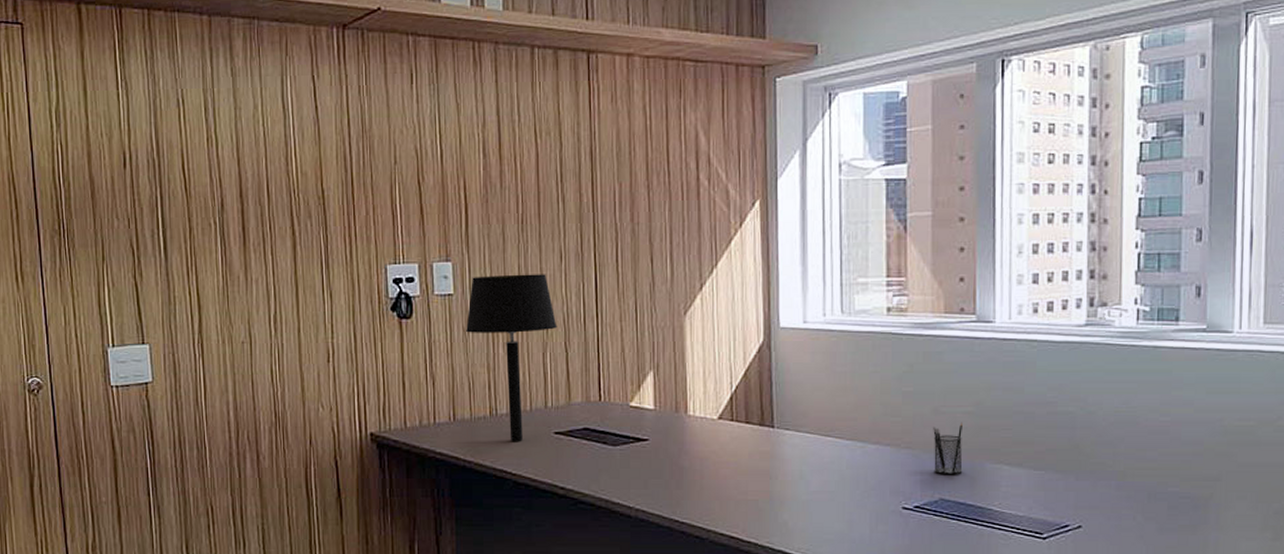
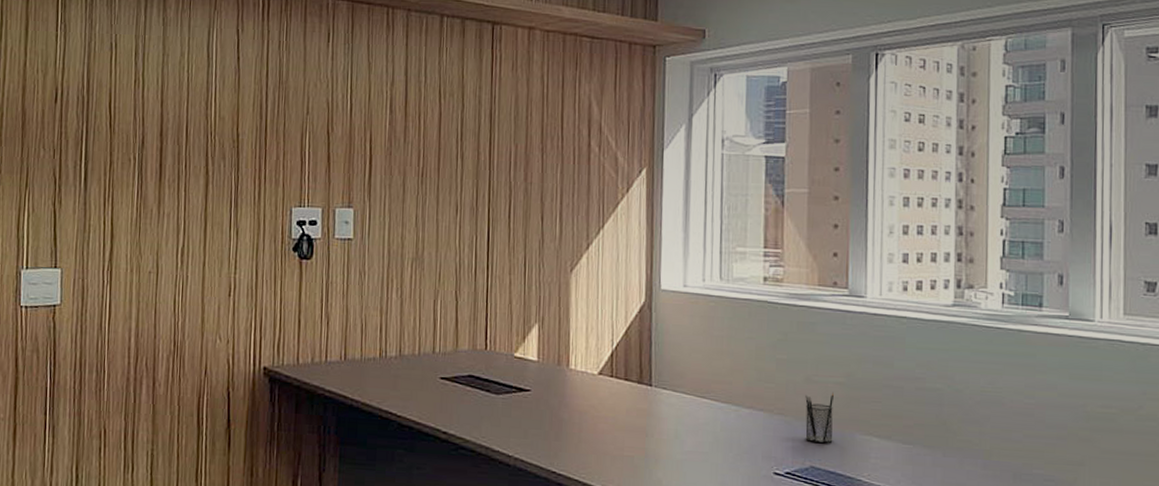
table lamp: present [466,274,557,441] -> none [362,223,450,384]

